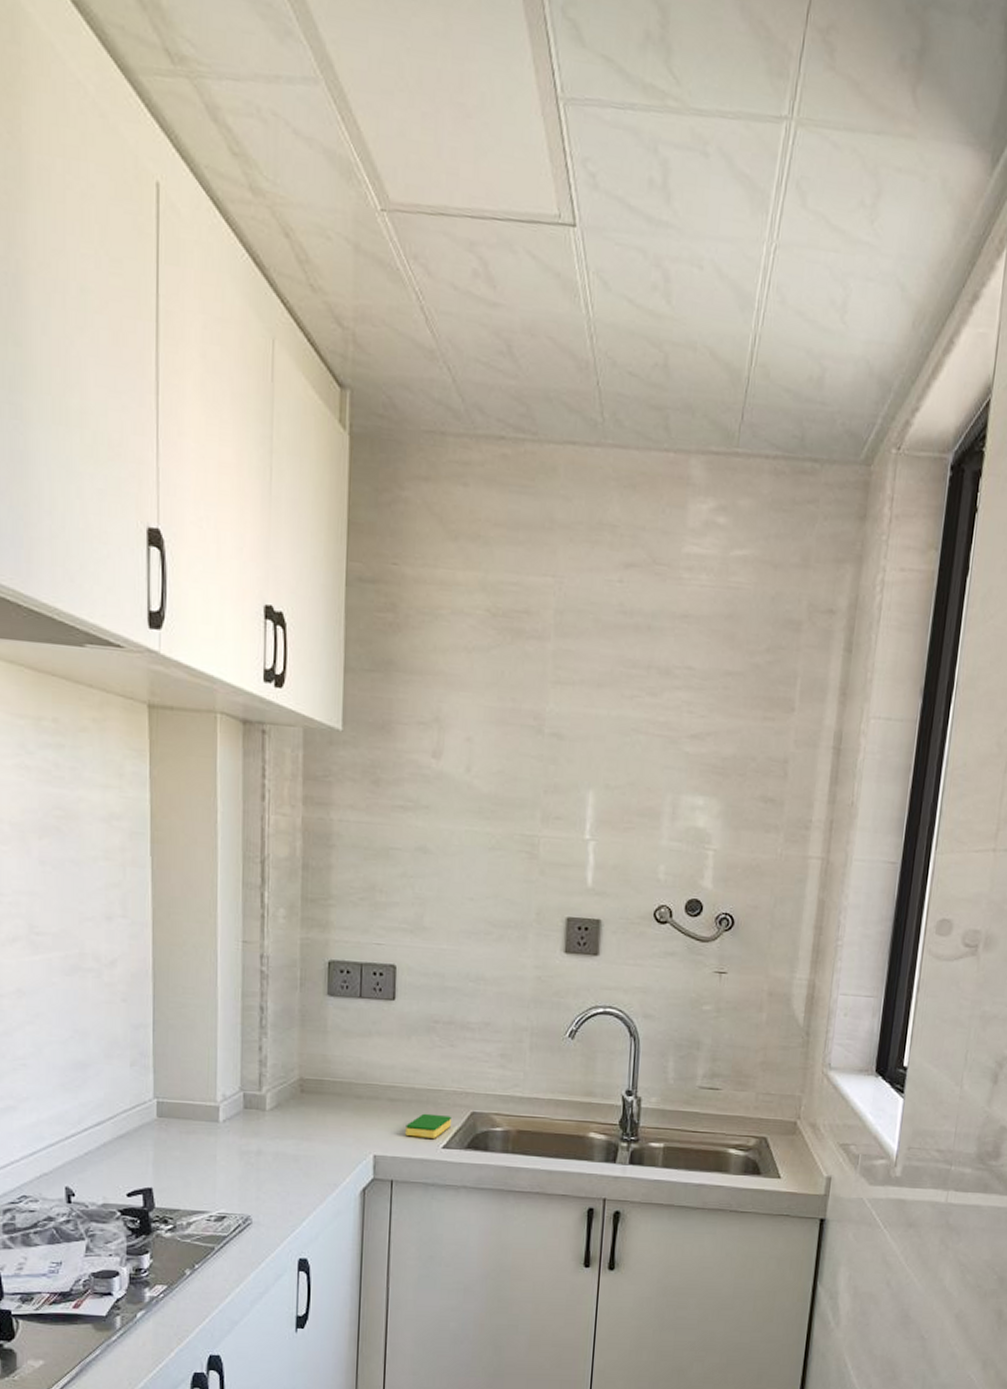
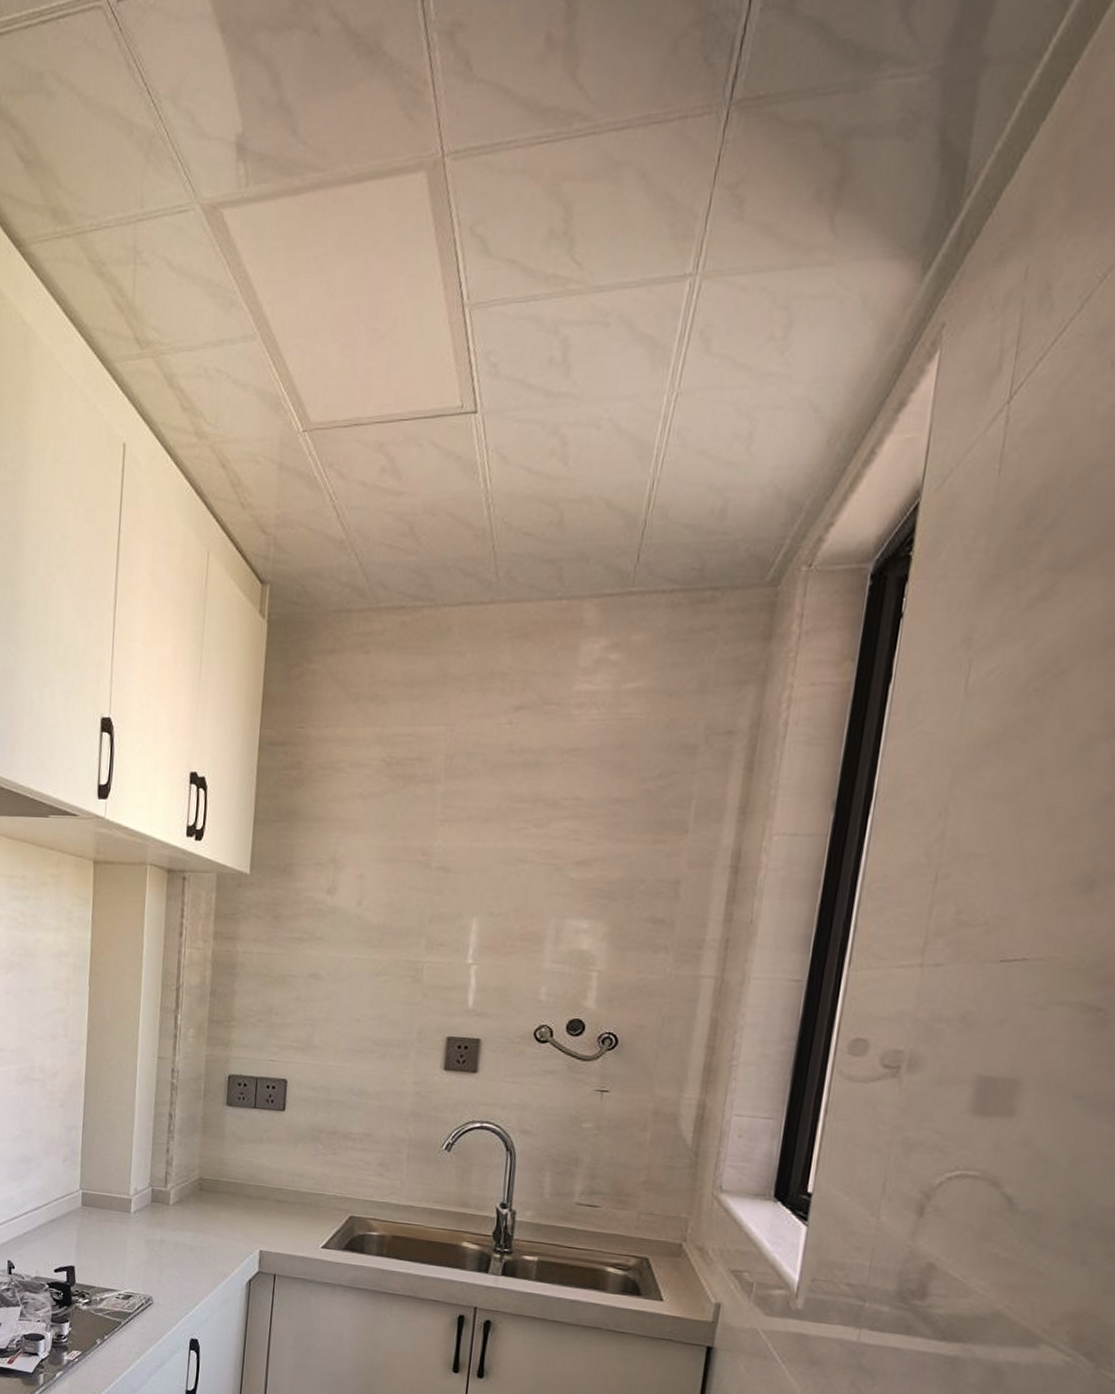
dish sponge: present [405,1113,452,1138] -> none [289,1214,332,1239]

